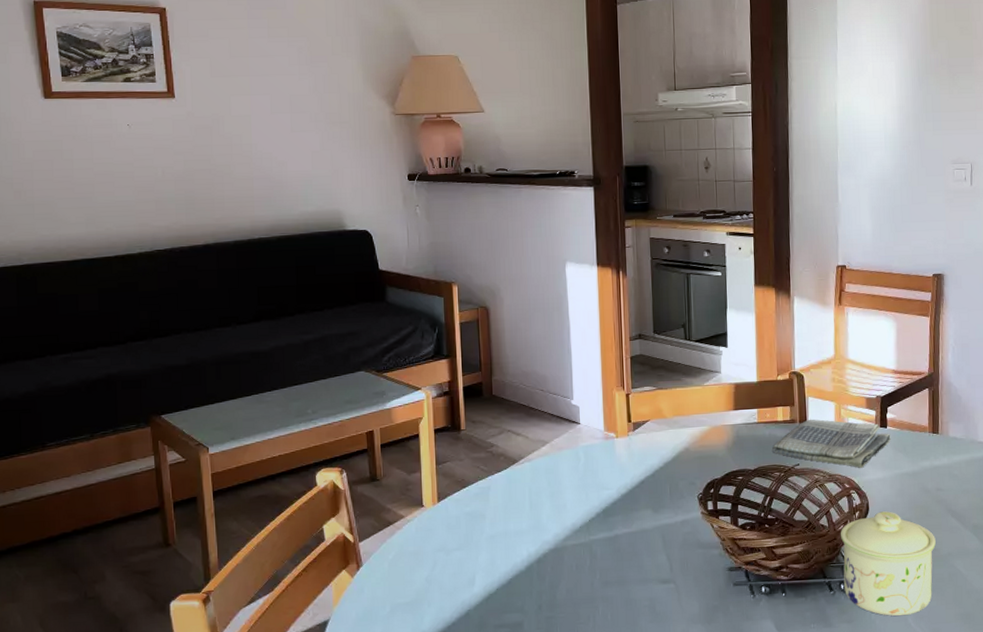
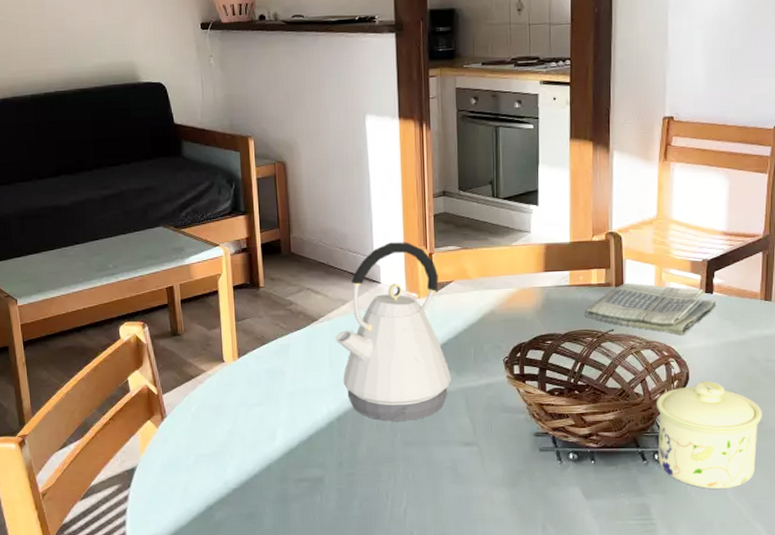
kettle: none [535,383,648,562] -> present [335,242,451,421]

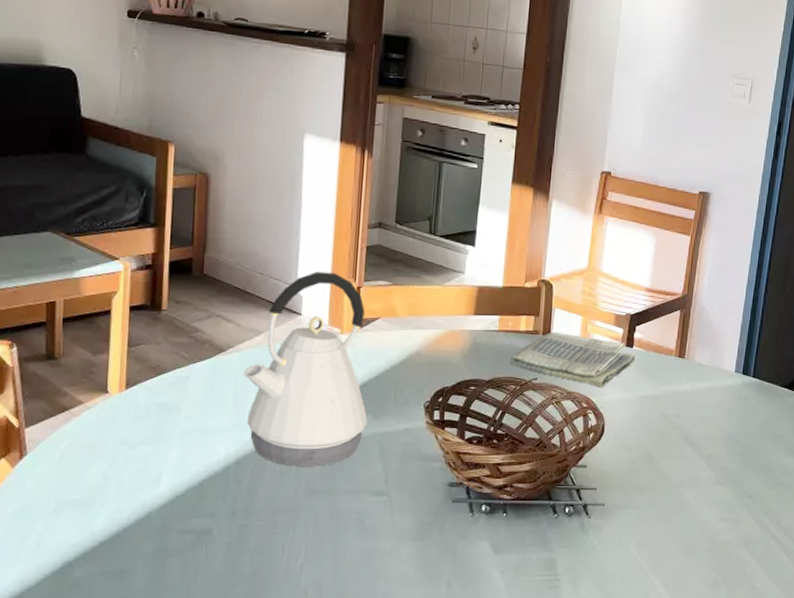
sugar bowl: present [656,381,762,490] -> none [569,434,668,544]

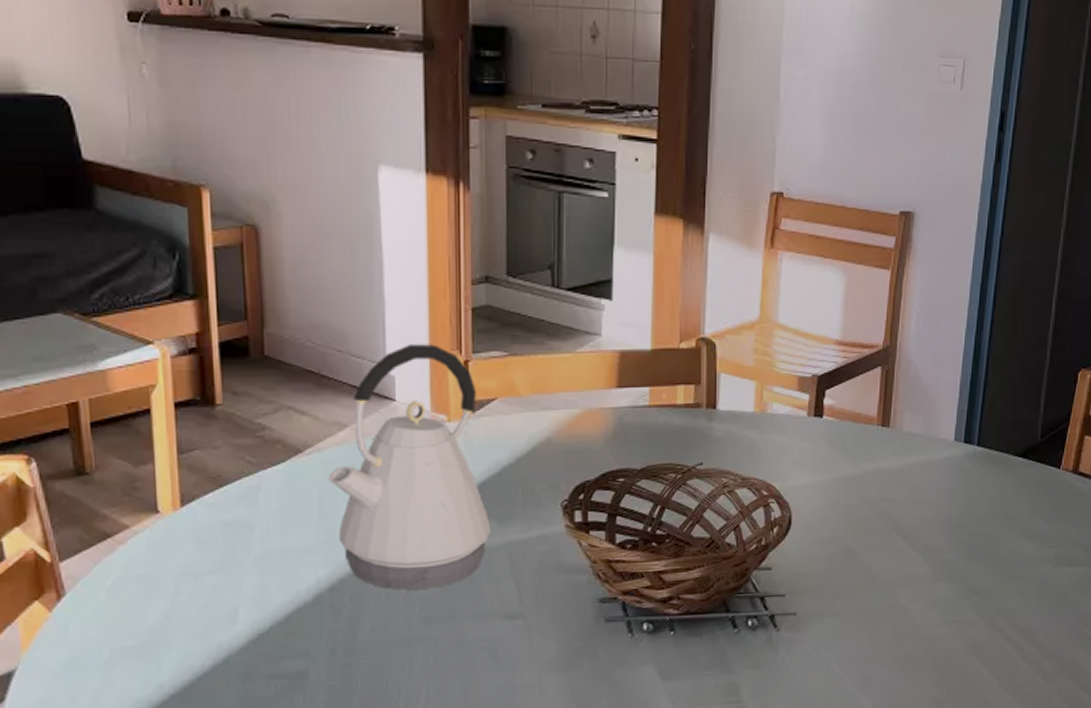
dish towel: present [510,331,636,387] -> none [667,403,827,470]

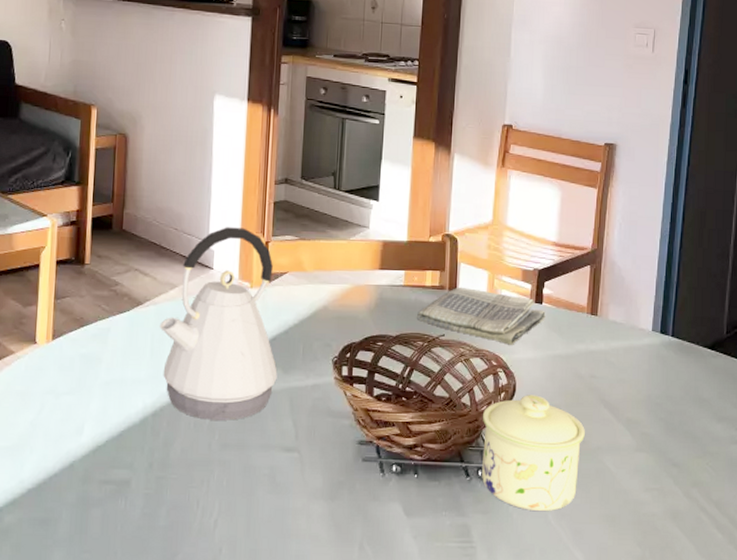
dish towel: none [667,403,827,470] -> present [417,287,546,345]
sugar bowl: none [751,526,874,660] -> present [482,395,585,512]

